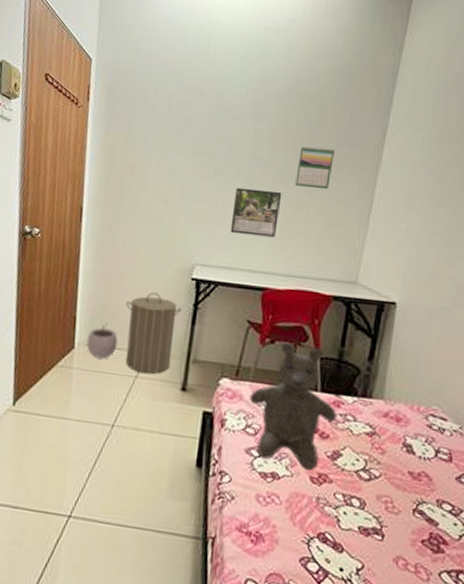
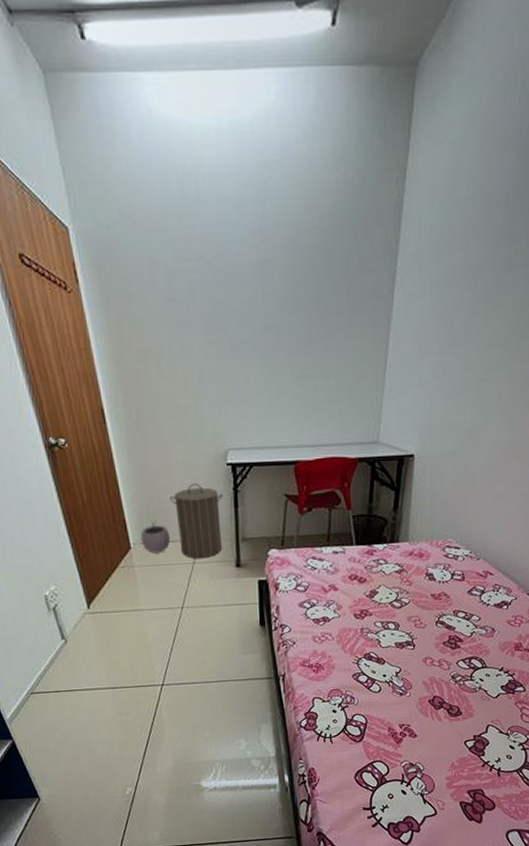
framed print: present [230,187,282,238] -> none [254,360,301,412]
teddy bear: present [249,342,337,470] -> none [296,507,371,609]
calendar: present [295,146,334,190] -> none [311,304,346,352]

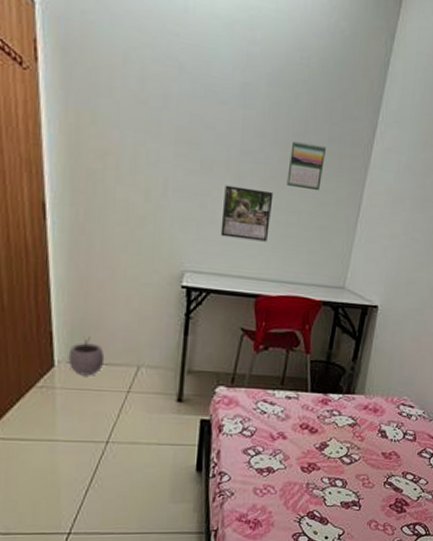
laundry hamper: present [170,483,223,559] -> none [110,302,173,388]
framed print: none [254,360,301,412] -> present [220,185,274,242]
calendar: none [311,304,346,352] -> present [287,141,326,191]

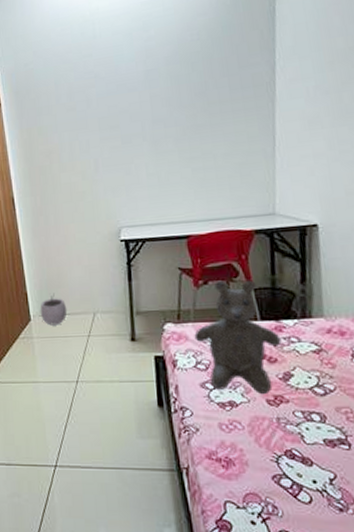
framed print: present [220,185,274,242] -> none [144,146,189,193]
teddy bear: none [245,348,325,461] -> present [194,280,282,394]
calendar: present [287,141,326,191] -> none [195,96,230,137]

